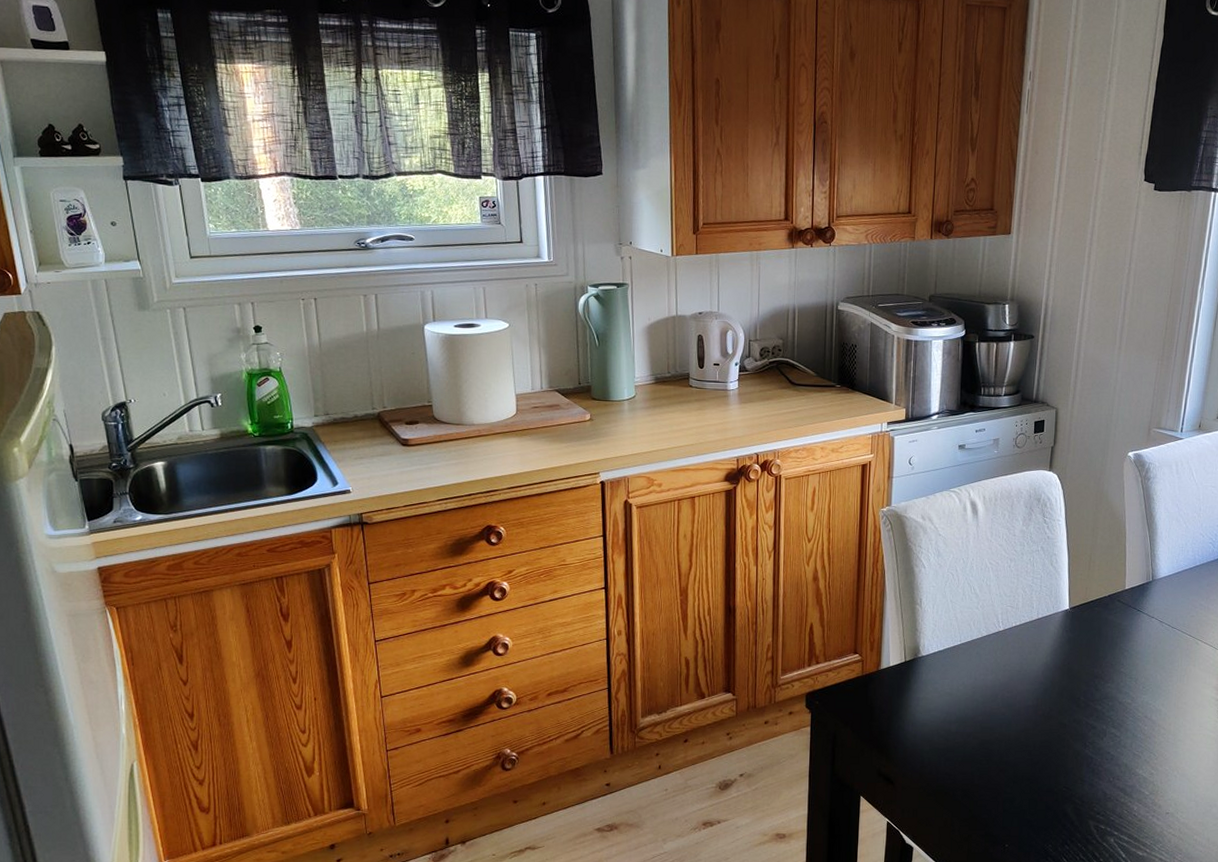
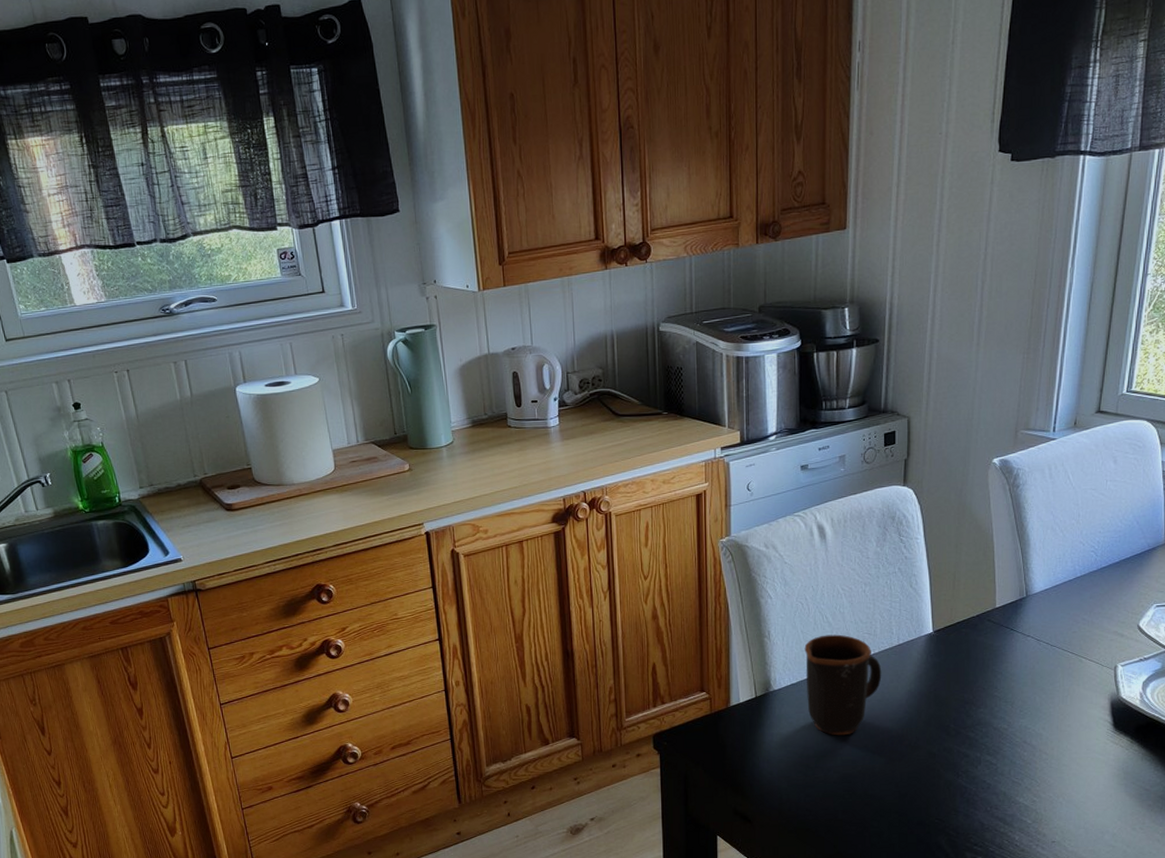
mug: none [952,605,1022,703] -> present [804,634,882,736]

